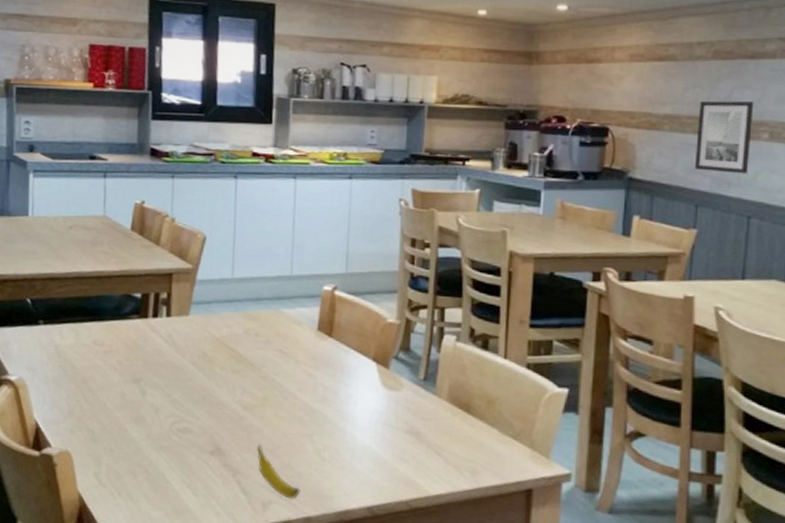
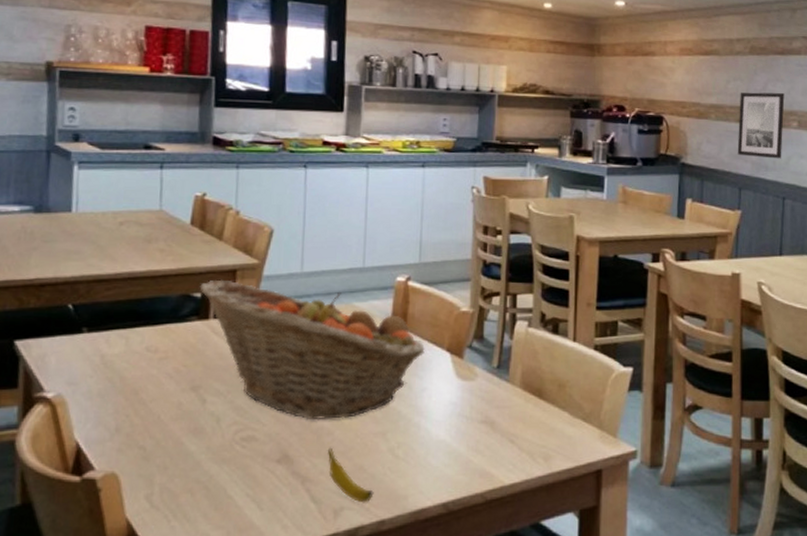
fruit basket: none [139,282,351,419] -> present [199,279,425,421]

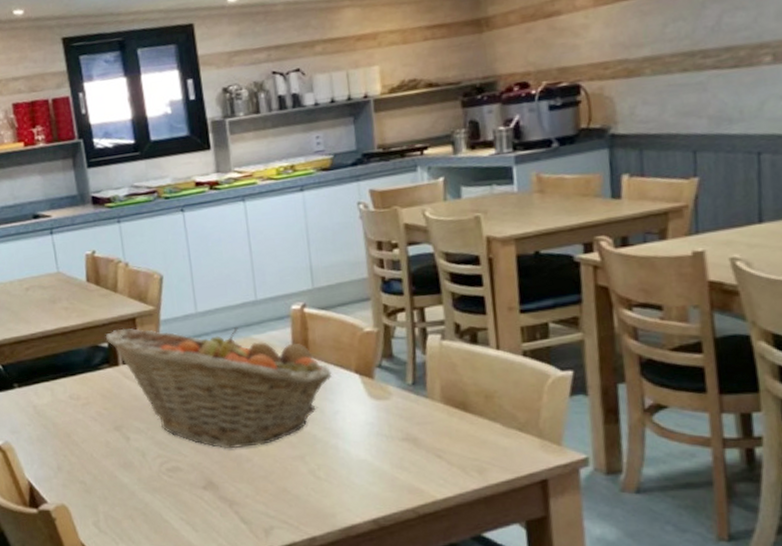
banana: present [328,447,374,503] -> none [250,472,301,522]
wall art: present [737,92,785,159] -> none [683,23,752,112]

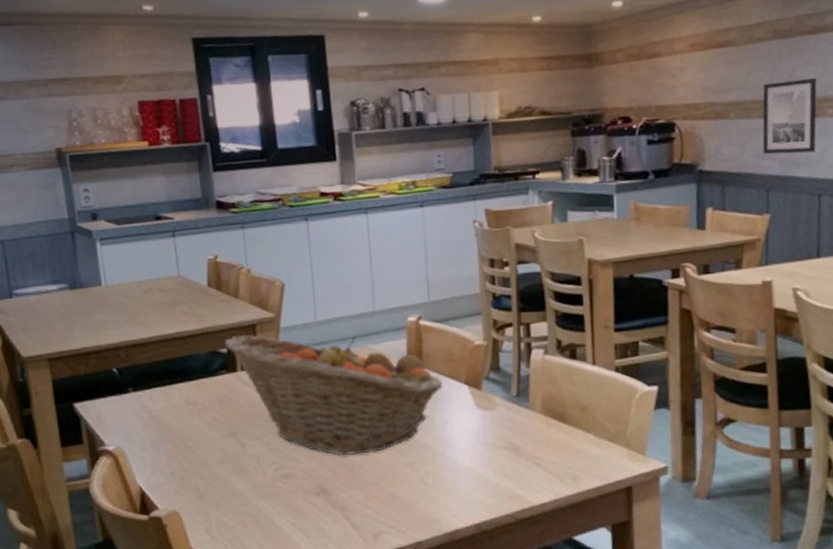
wall art: none [683,23,752,112] -> present [762,78,817,155]

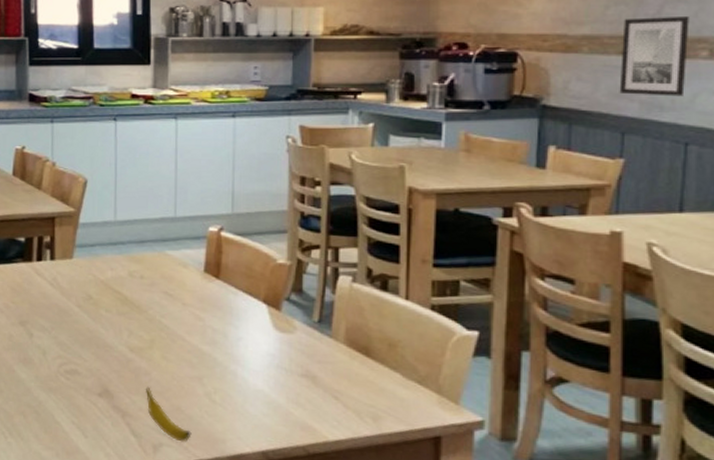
fruit basket: present [224,334,443,456] -> none [23,226,240,361]
banana: none [361,479,409,527] -> present [146,386,192,443]

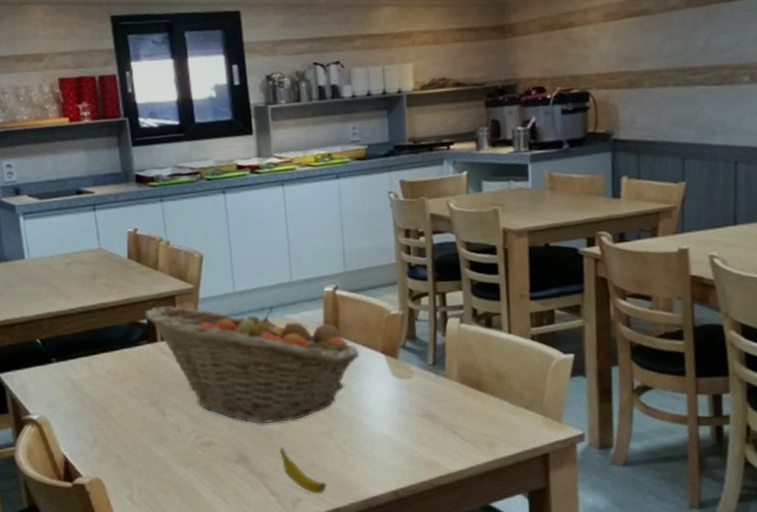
fruit basket: none [23,226,240,361] -> present [145,305,360,424]
wall art: present [619,17,689,97] -> none [677,46,733,123]

